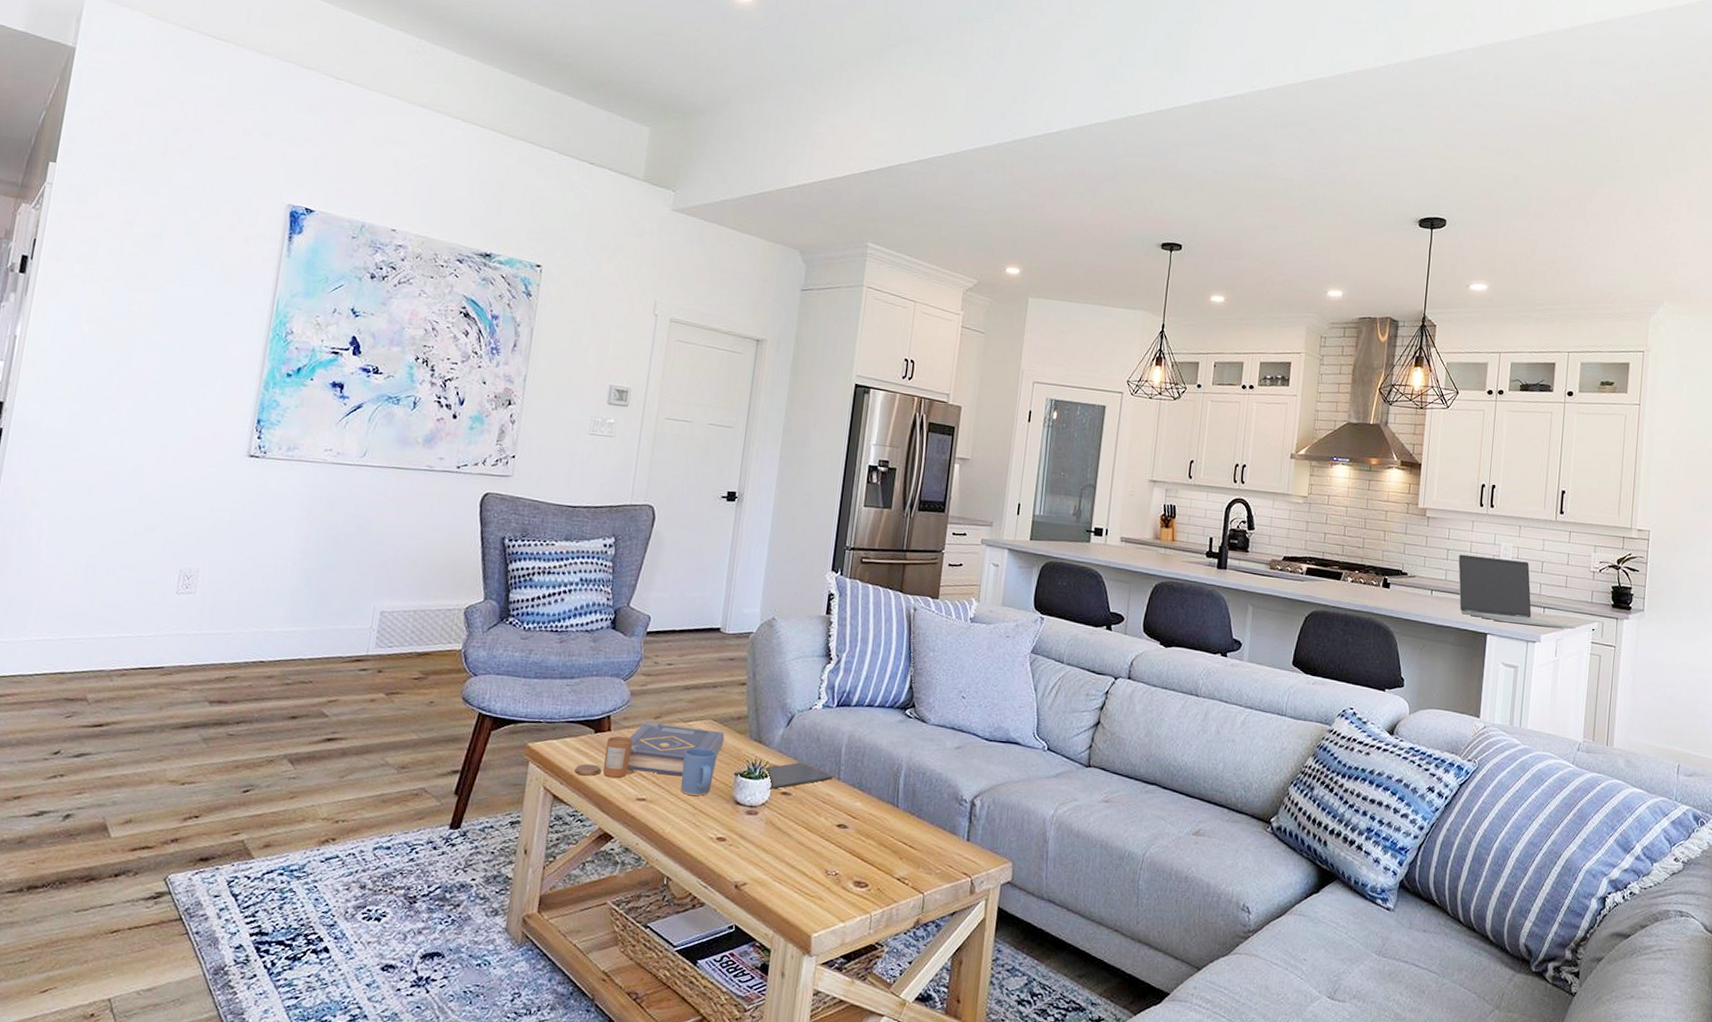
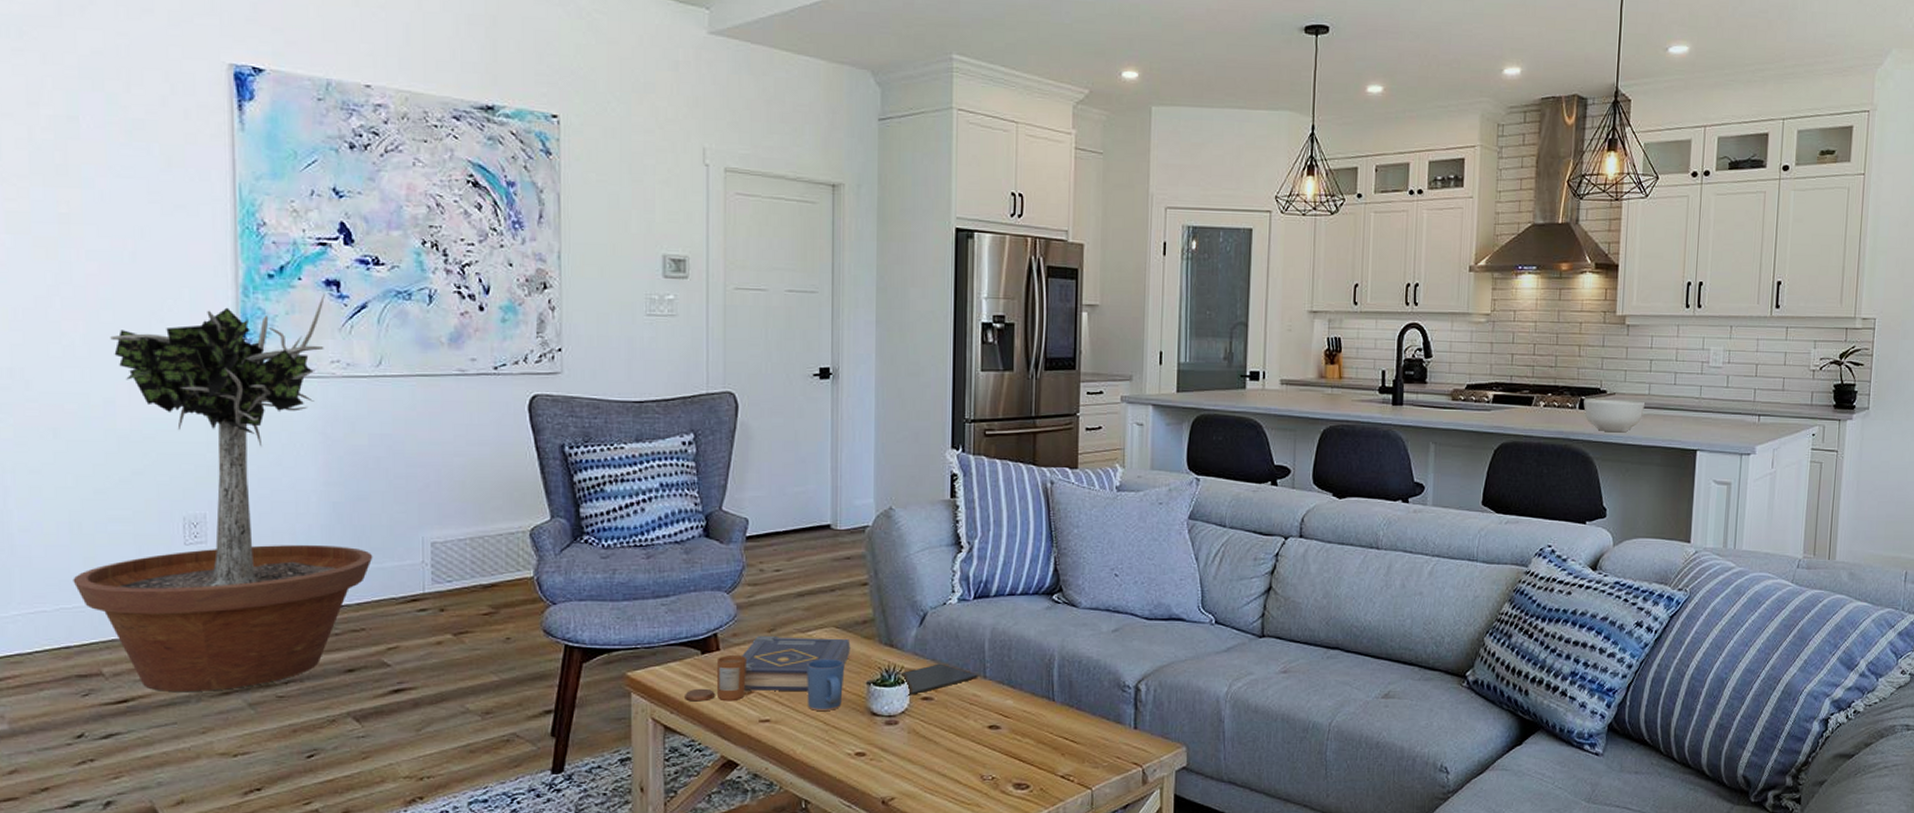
potted tree: none [79,393,331,724] -> present [73,294,373,691]
bowl: none [1386,579,1442,611] -> present [1583,400,1646,432]
laptop: present [1458,554,1577,629] -> none [1662,364,1795,437]

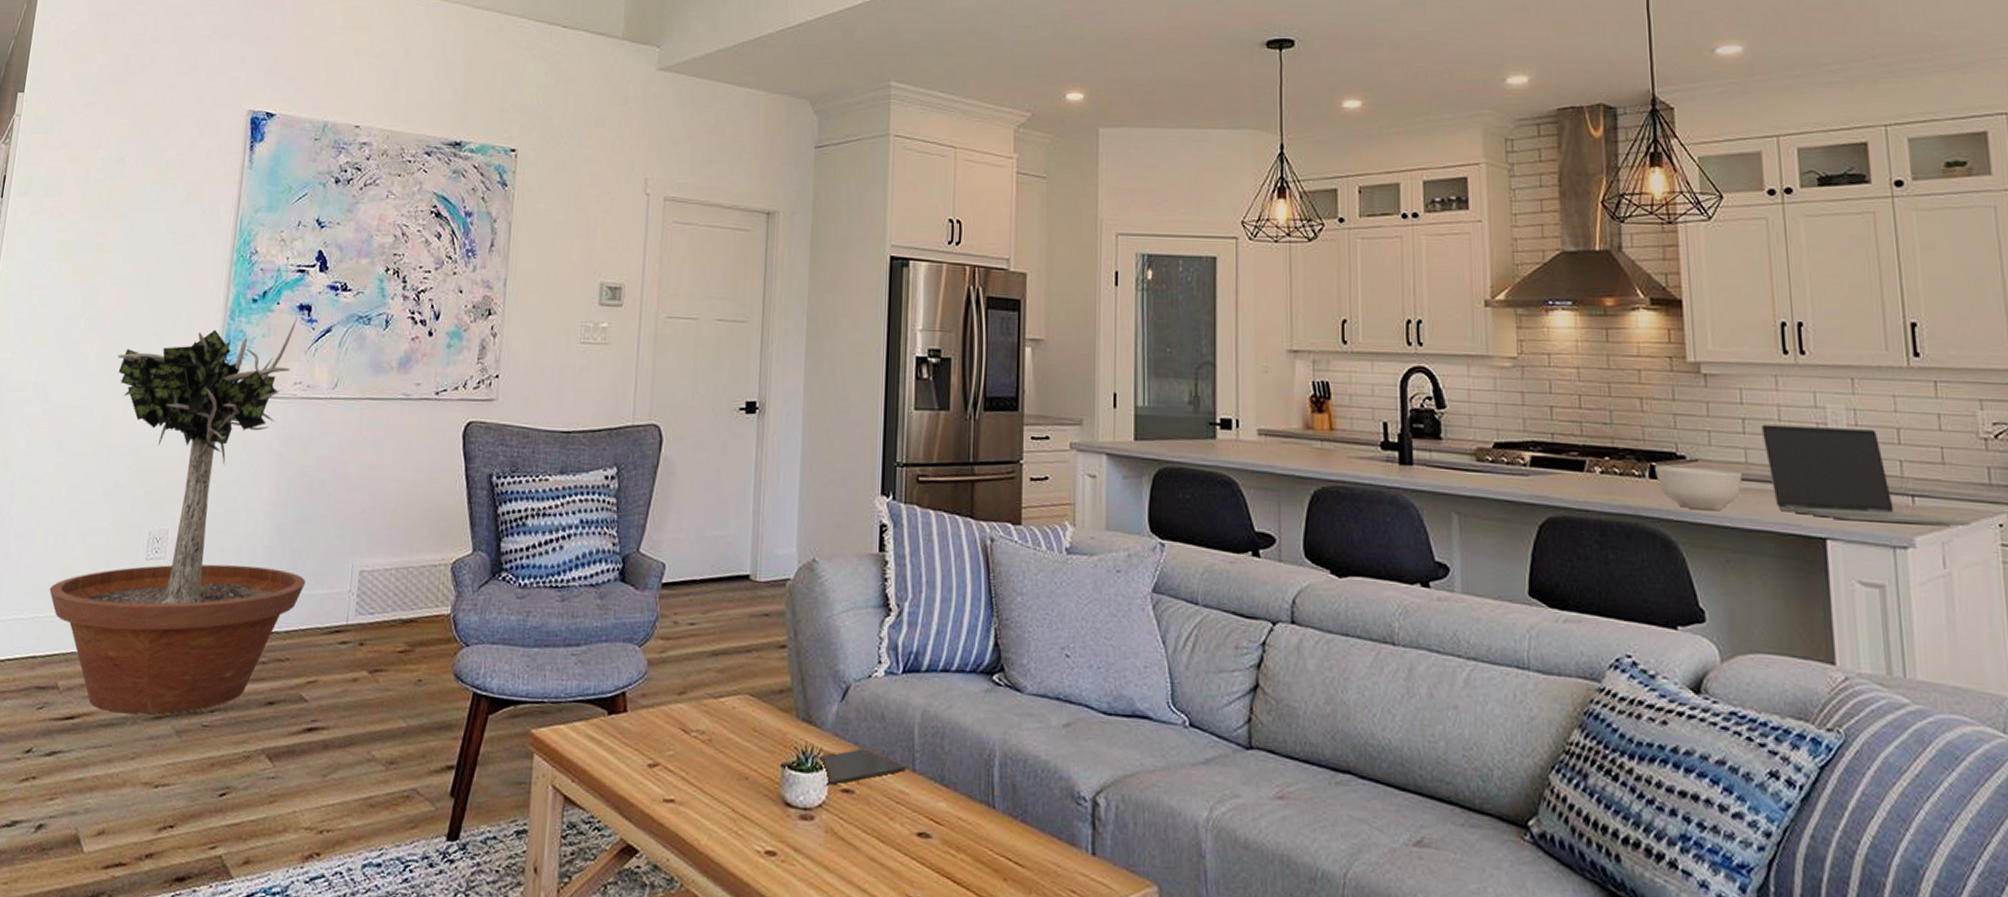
candle: present [685,656,746,702] -> none [587,718,654,774]
book: present [742,635,851,692] -> none [648,698,765,770]
mug: present [807,658,845,712] -> none [715,730,758,796]
laptop: none [1662,364,1795,437] -> present [1761,424,1972,526]

